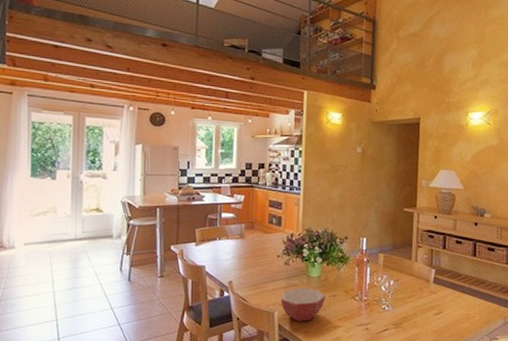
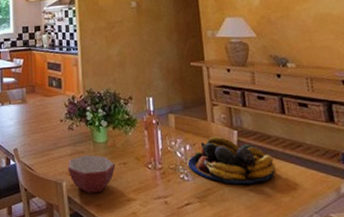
fruit bowl: none [390,273,461,314] -> present [188,136,276,185]

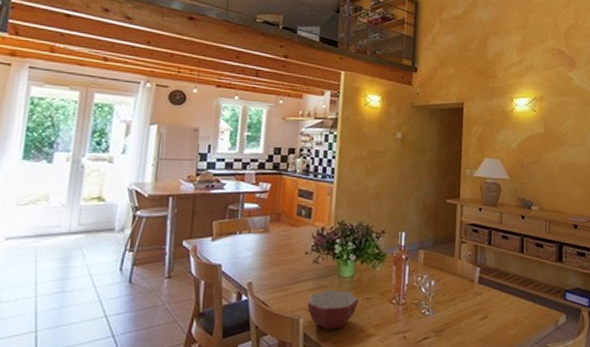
fruit bowl: present [188,136,276,185] -> none [431,272,509,319]

